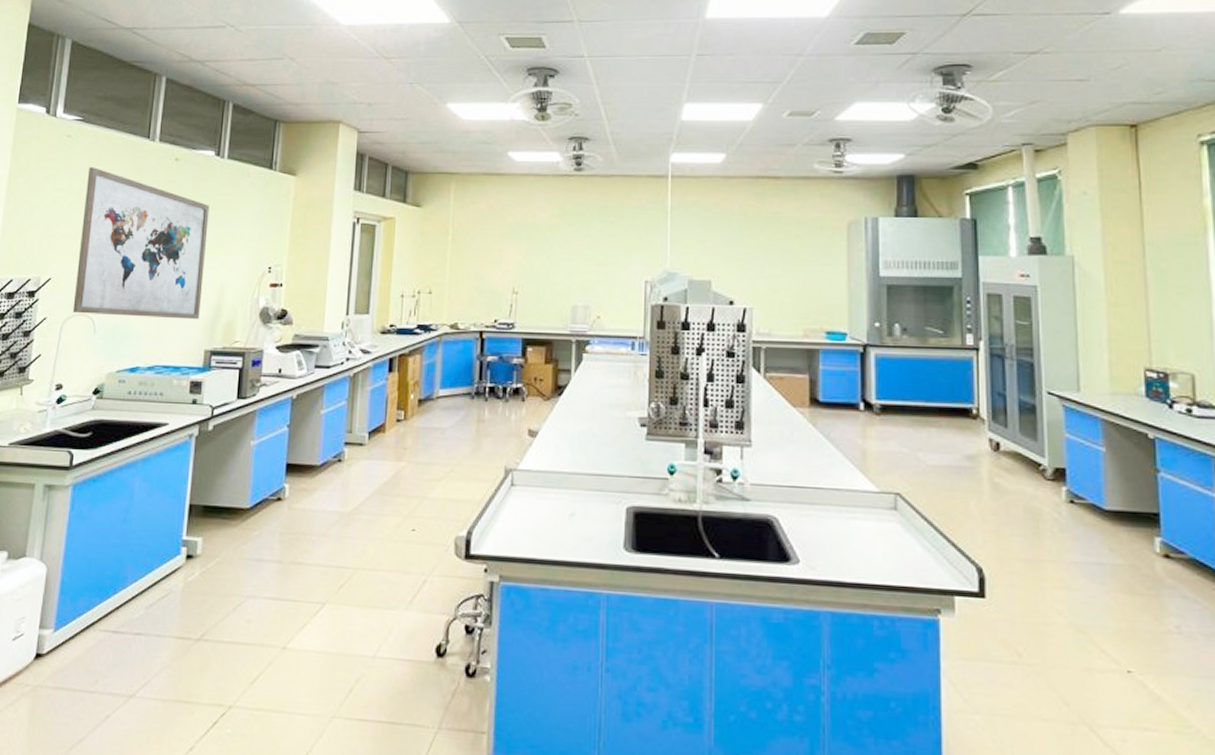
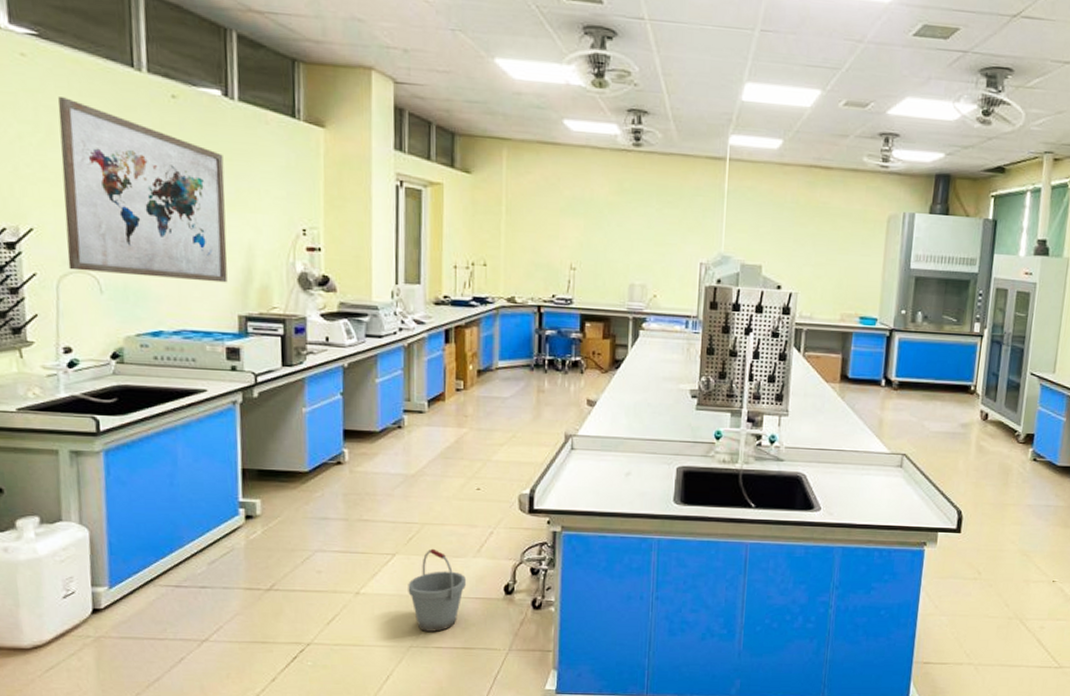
bucket: none [335,598,396,700] -> present [408,548,466,632]

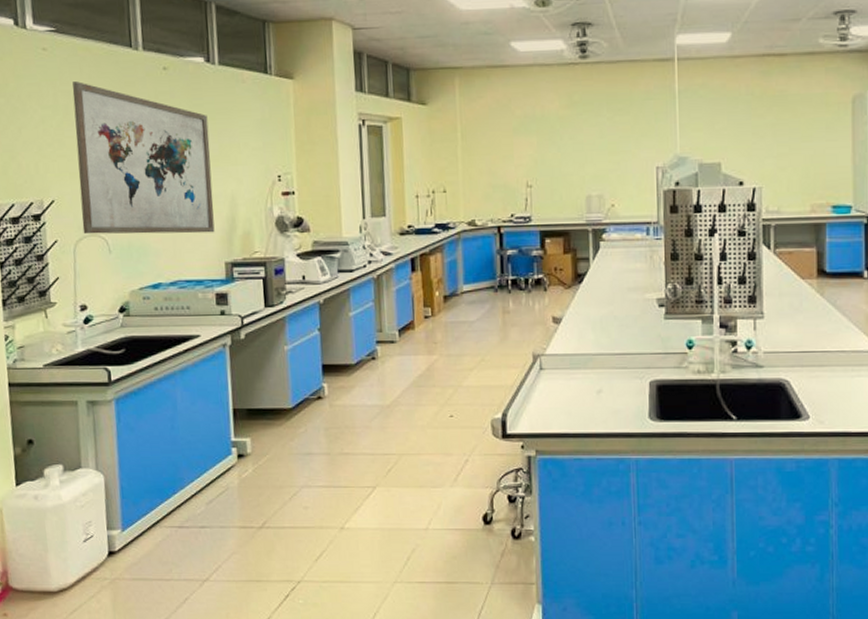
bucket: present [408,548,466,632] -> none [389,479,445,566]

